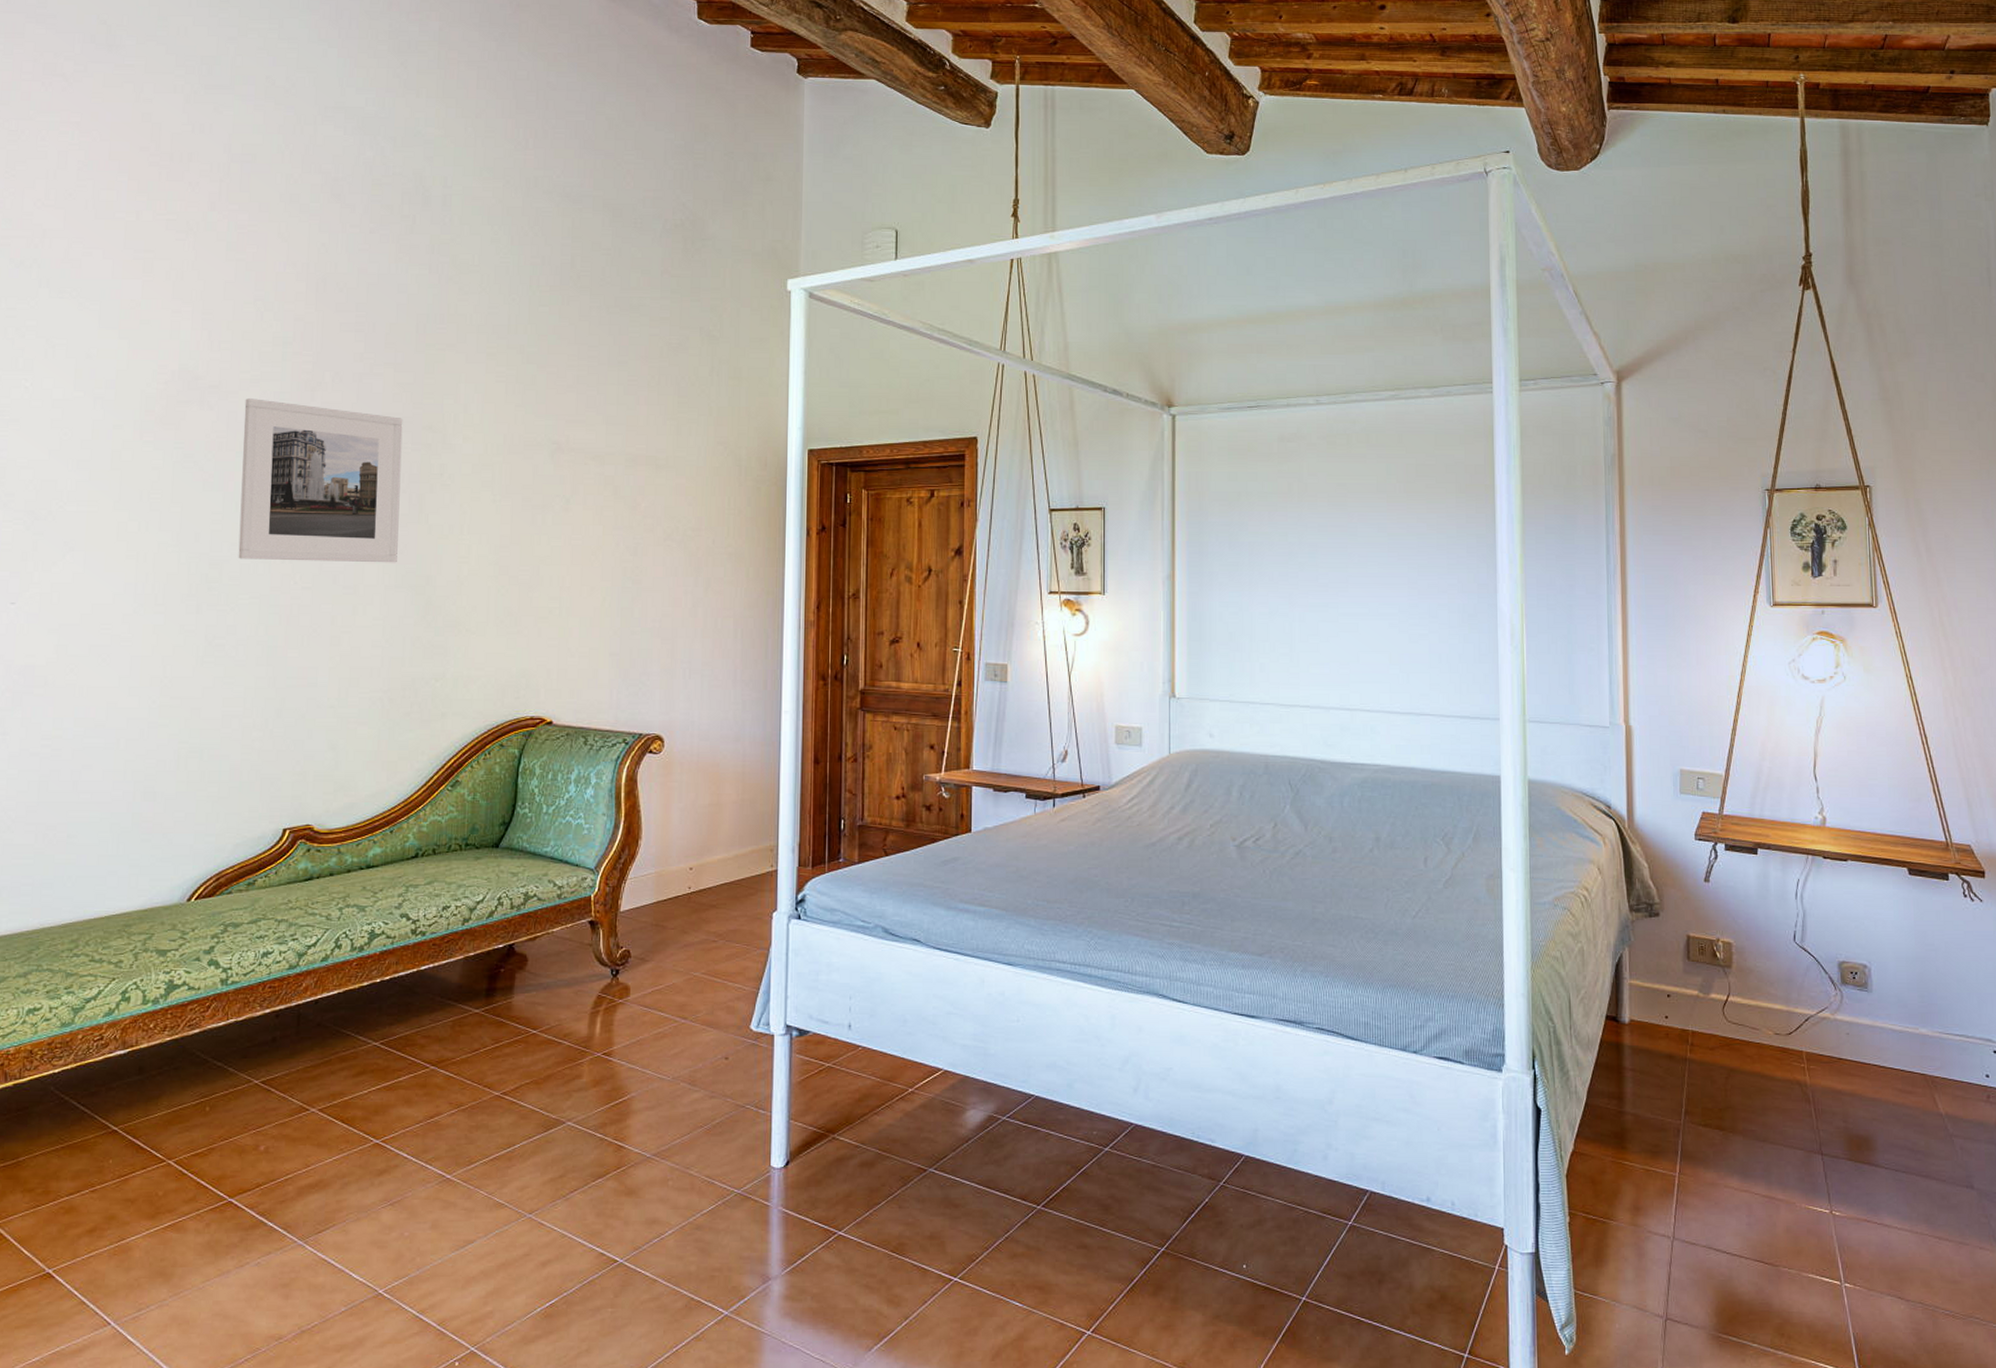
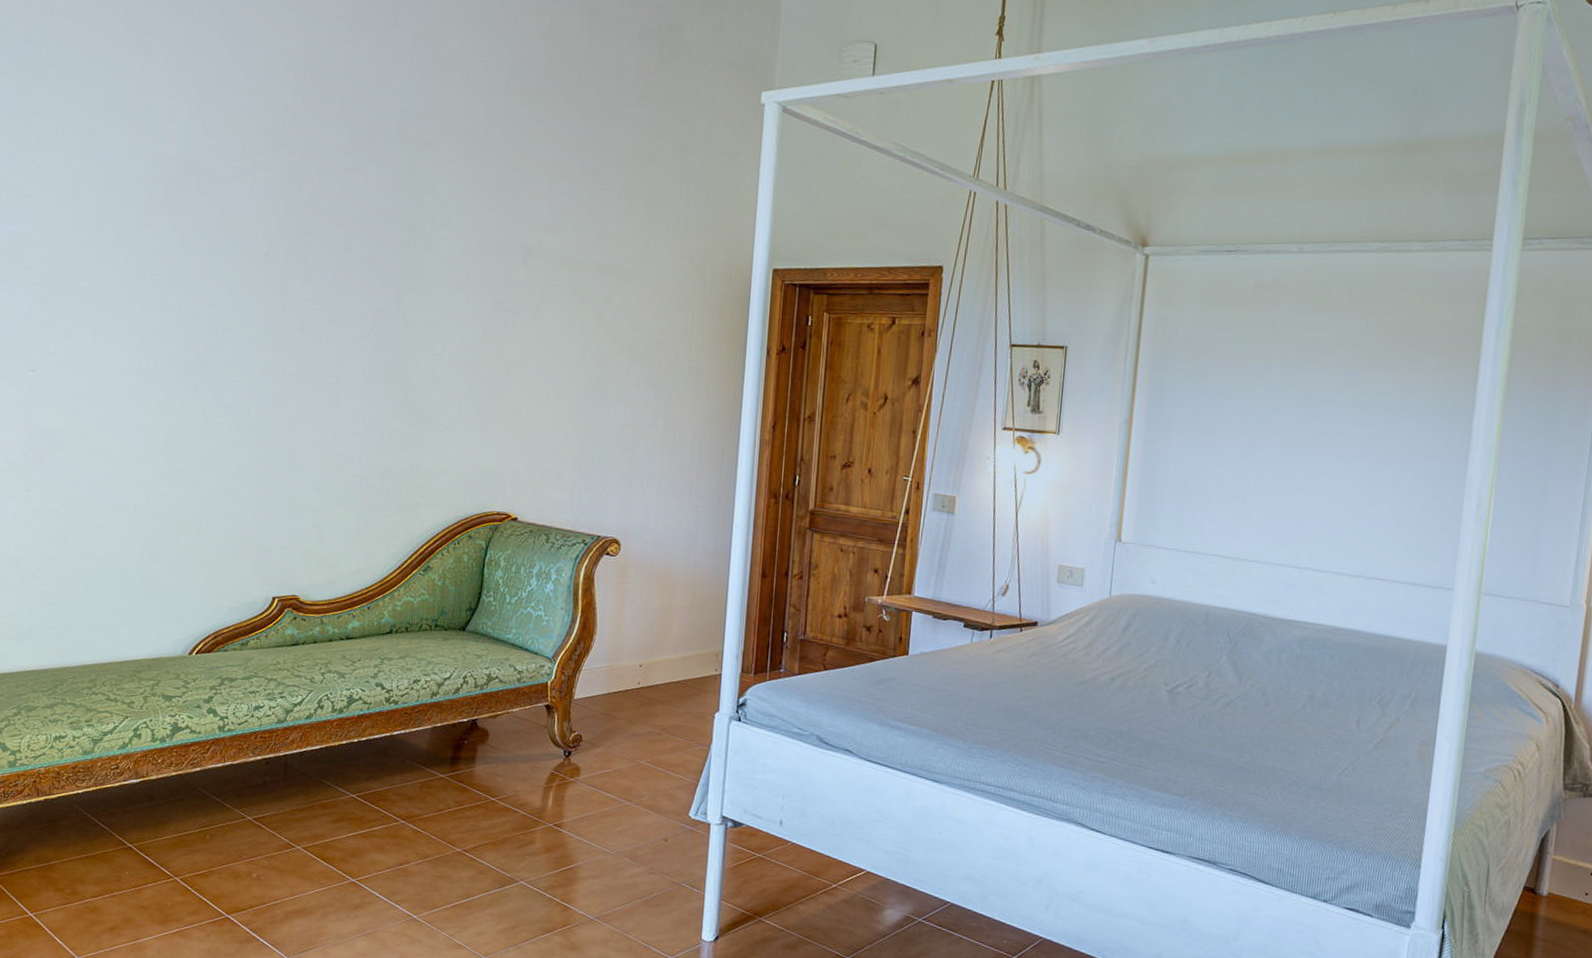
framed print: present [238,398,403,563] -> none [231,187,384,356]

